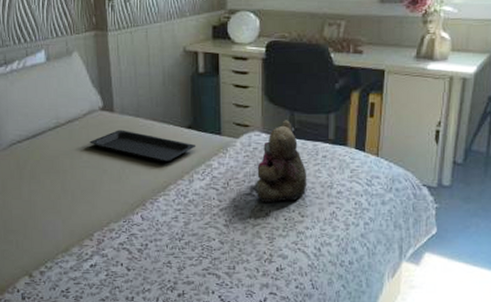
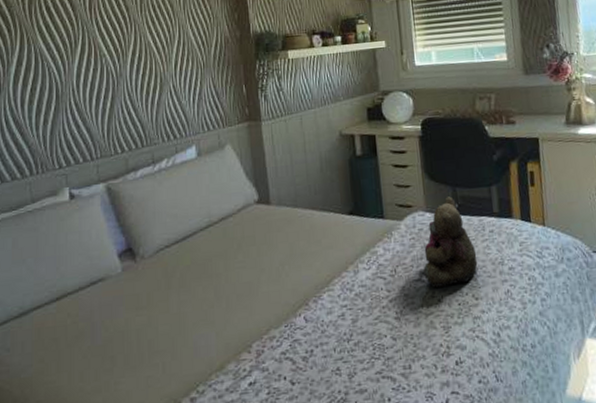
serving tray: present [89,130,197,163] -> none [245,222,360,255]

